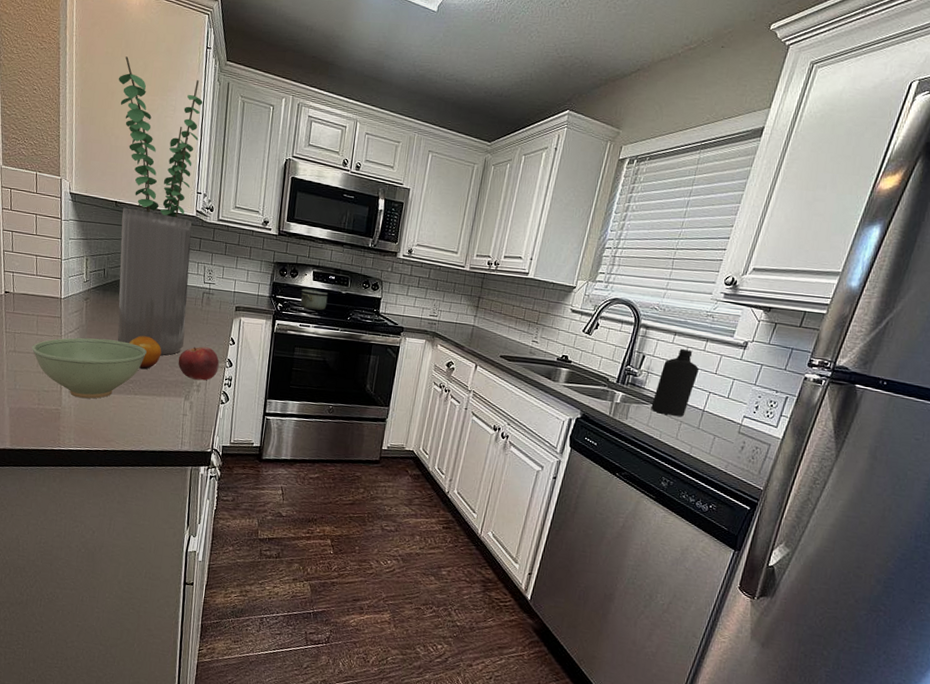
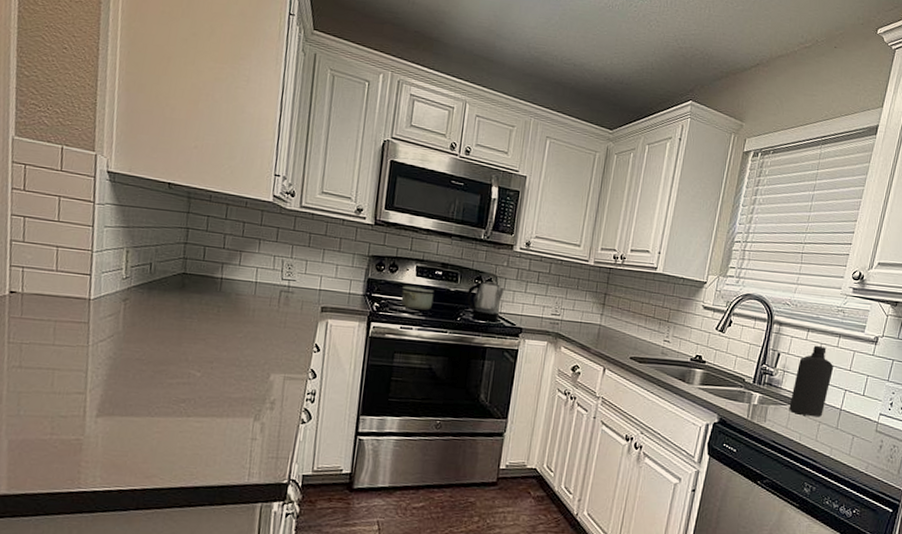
bowl: present [31,337,147,399] -> none [44,347,205,425]
vase: present [117,56,203,355] -> none [165,17,284,367]
fruit: present [129,335,162,370] -> none [182,343,225,385]
fruit: present [178,346,220,381] -> none [246,355,300,397]
kettle: none [355,285,389,321] -> present [466,281,505,321]

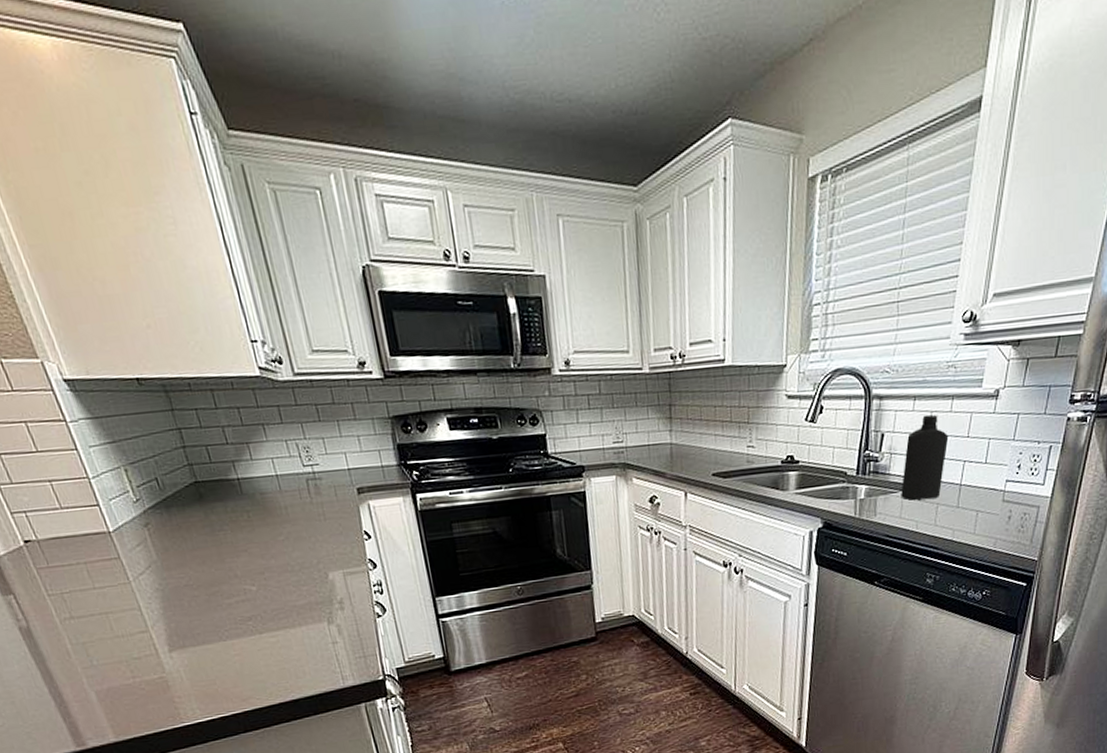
saucepan: present [401,286,434,311] -> none [438,442,478,470]
kettle: present [466,281,505,321] -> none [511,418,556,466]

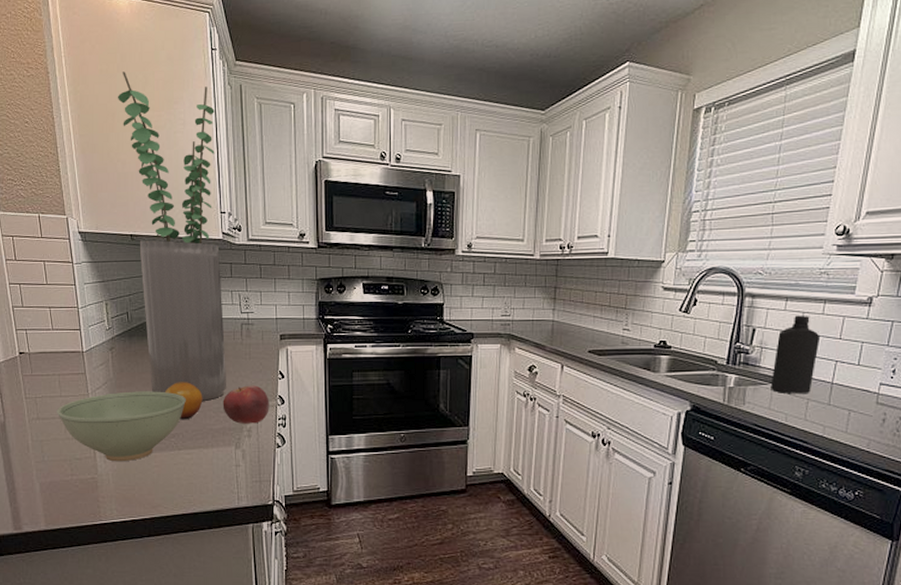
vase: none [67,150,304,575] -> present [117,71,227,401]
bowl: none [93,569,257,657] -> present [56,391,186,462]
fruit: none [228,555,278,600] -> present [165,382,203,420]
fruit: none [301,550,361,597] -> present [222,385,269,425]

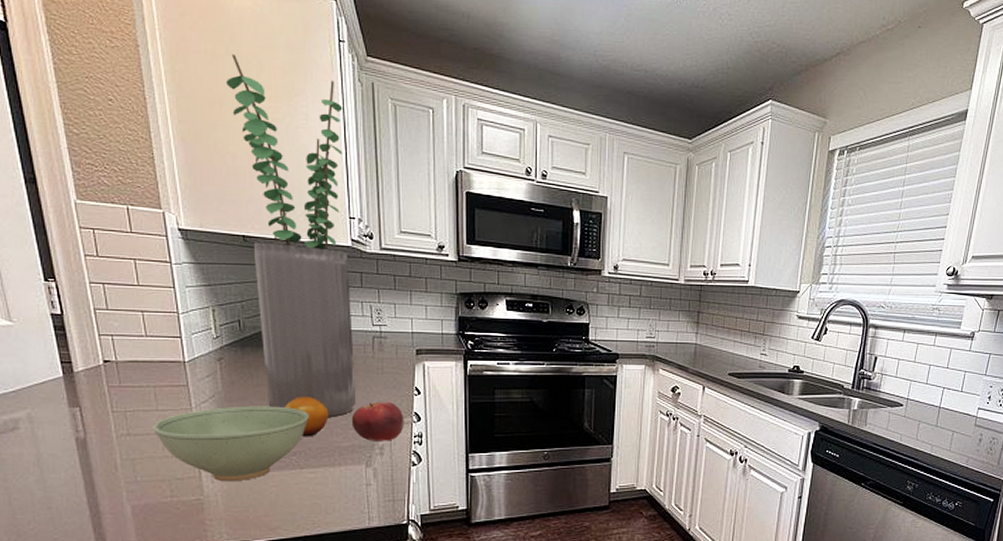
bottle: present [770,315,819,395] -> none [889,346,930,417]

